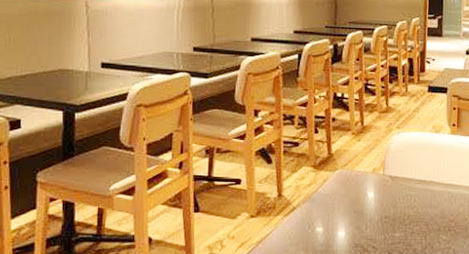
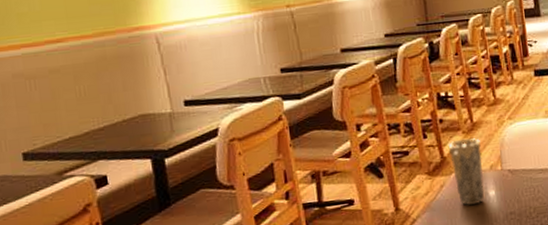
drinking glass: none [336,139,367,202] -> present [448,138,484,205]

